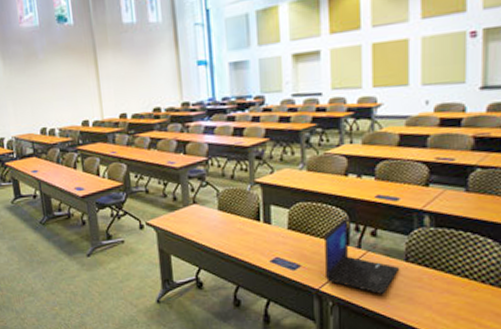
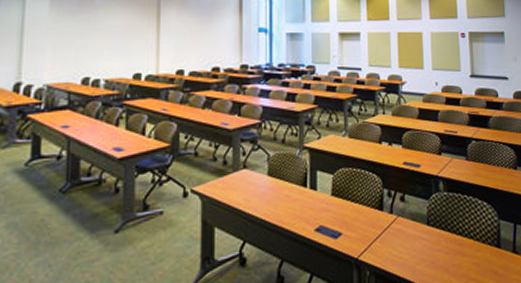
laptop: present [324,217,400,295] -> none [363,183,424,261]

